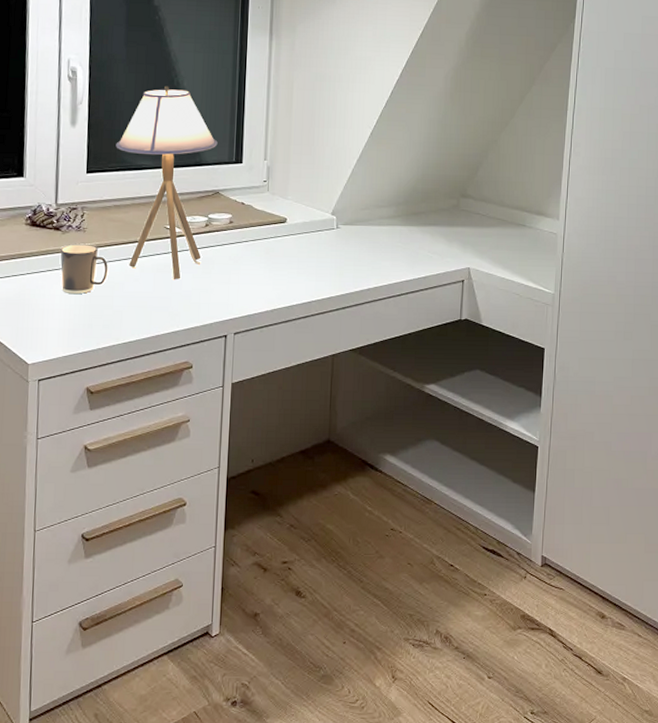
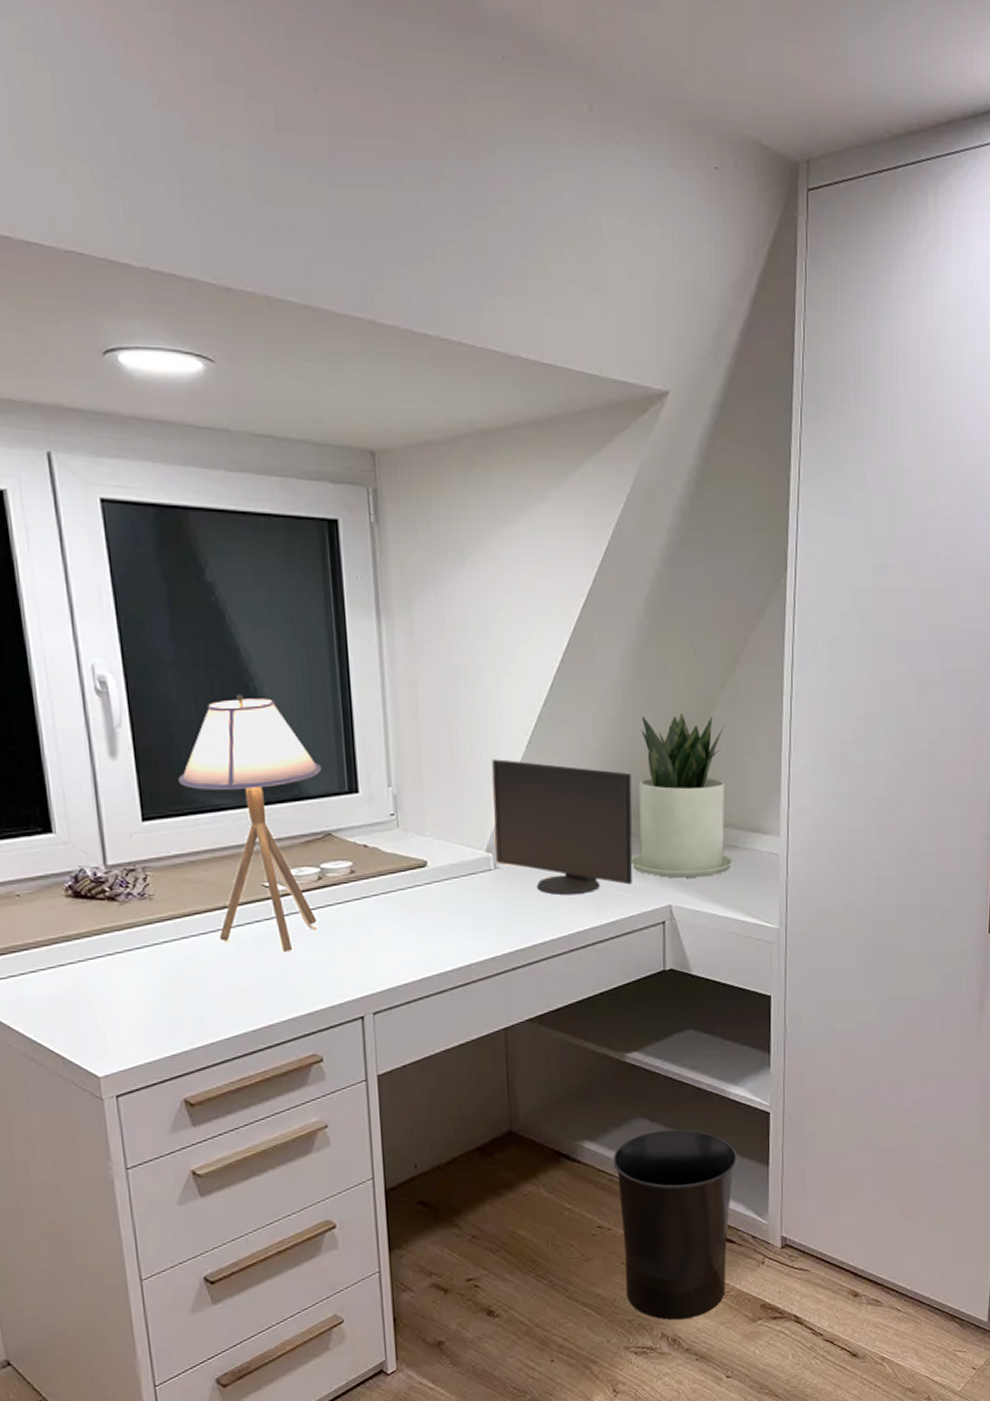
mug: present [60,244,108,295] -> none [120,916,192,983]
computer monitor: none [338,145,446,253] -> present [491,759,633,895]
waste bin: none [408,452,509,619] -> present [613,1129,737,1320]
planter: none [441,120,521,247] -> present [631,714,733,878]

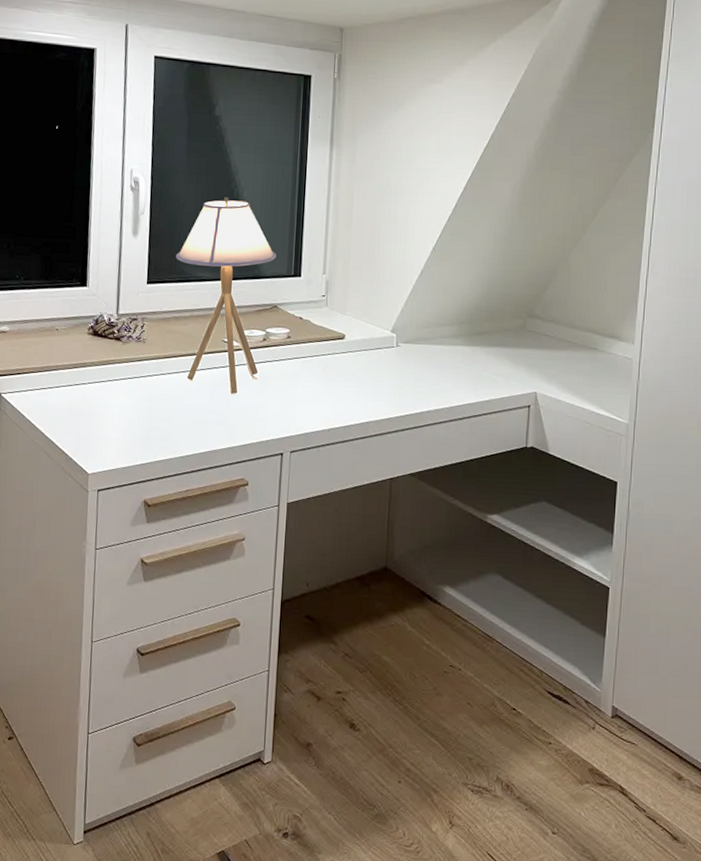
computer monitor: present [491,759,633,895] -> none [398,260,512,374]
waste bin: present [613,1129,737,1320] -> none [468,587,577,768]
planter: present [631,714,733,878] -> none [506,235,593,372]

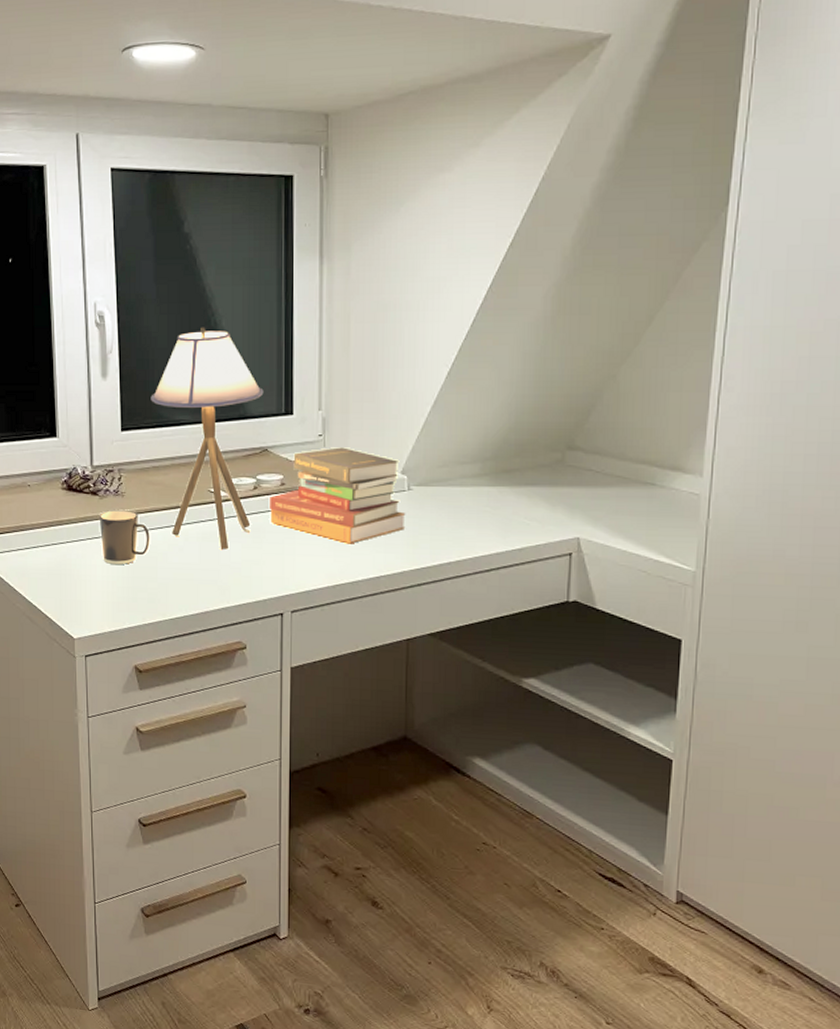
mug: none [120,355,167,406] -> present [99,510,150,565]
books: none [276,307,394,392] -> present [270,447,406,544]

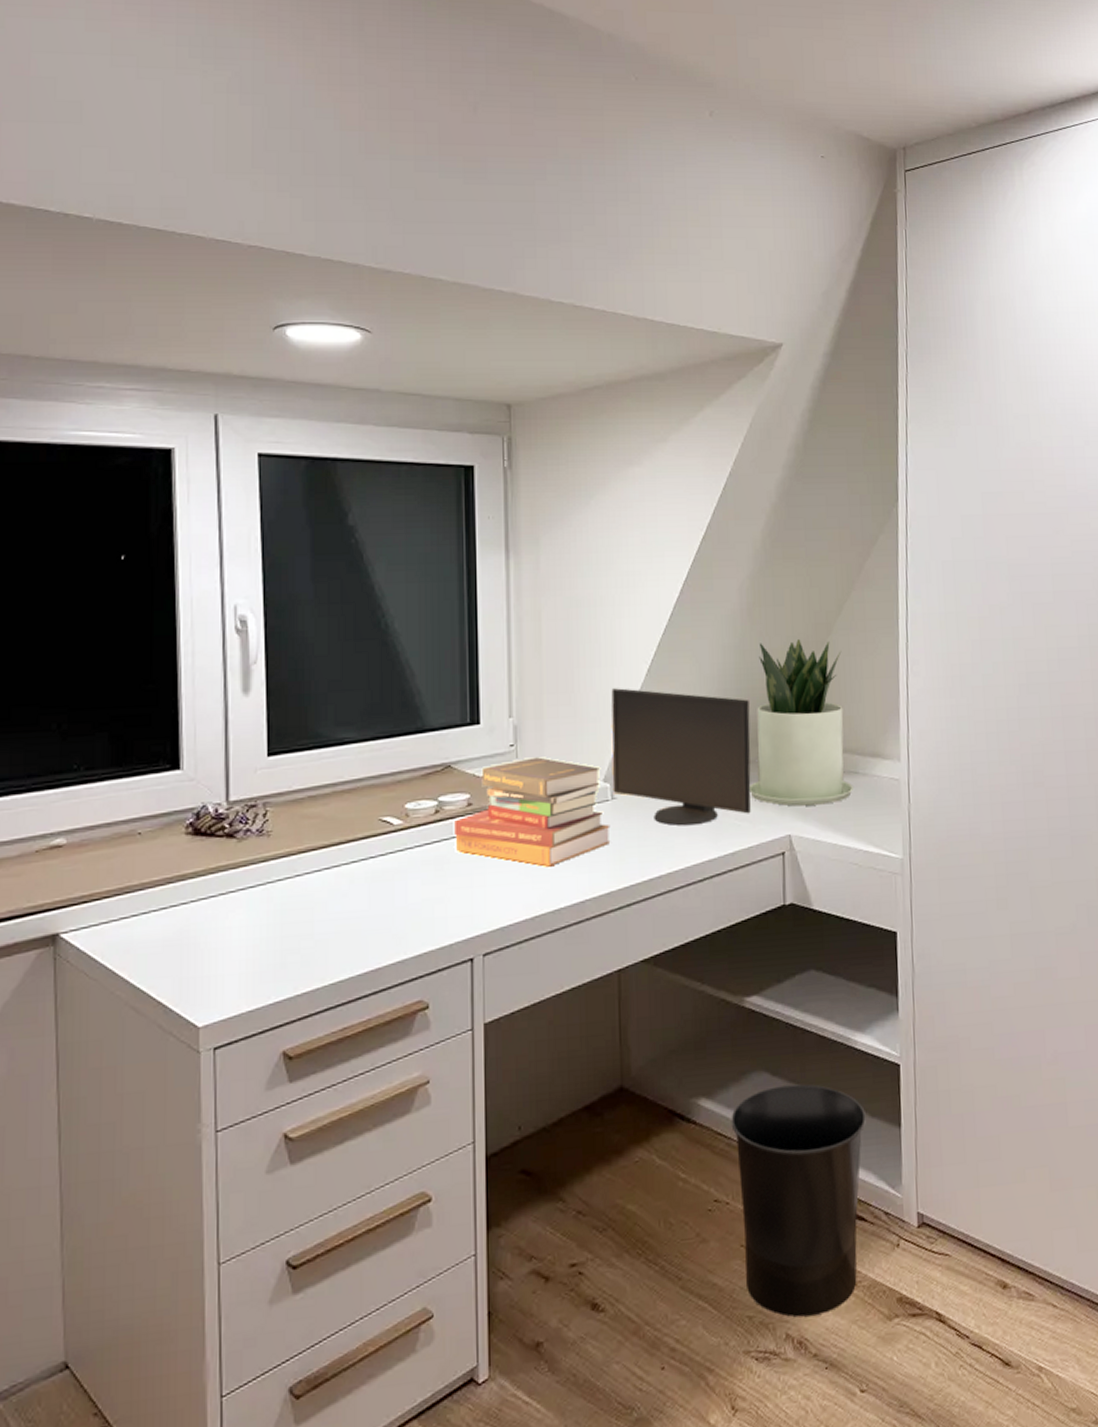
mug: present [99,510,150,565] -> none [236,853,304,924]
table lamp: present [151,327,264,551] -> none [306,629,445,891]
computer monitor: none [409,389,547,519] -> present [611,688,751,825]
waste bin: none [502,759,633,954] -> present [731,1084,866,1317]
planter: none [541,349,649,512] -> present [750,640,853,807]

